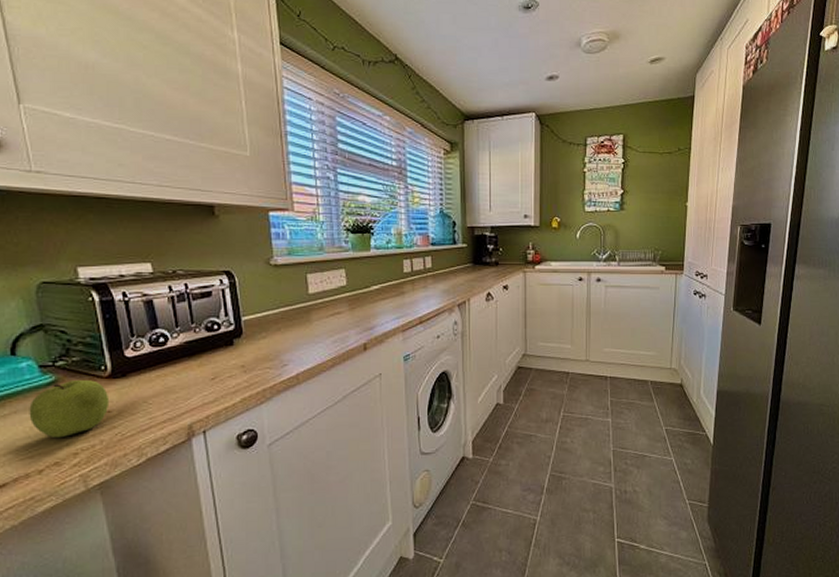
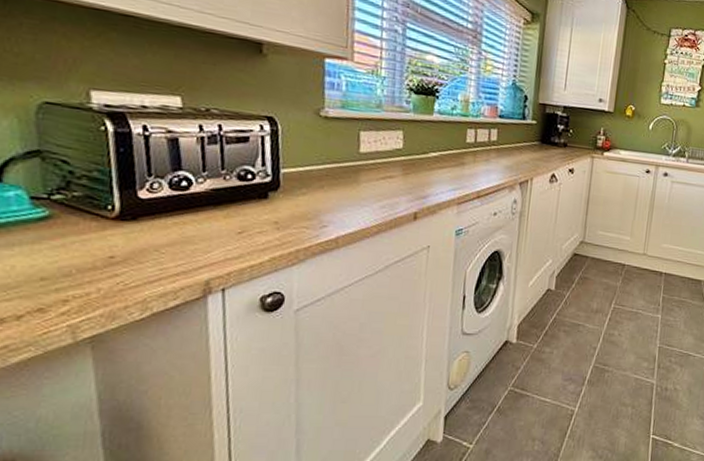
fruit: present [29,379,110,439] -> none [11,217,114,282]

